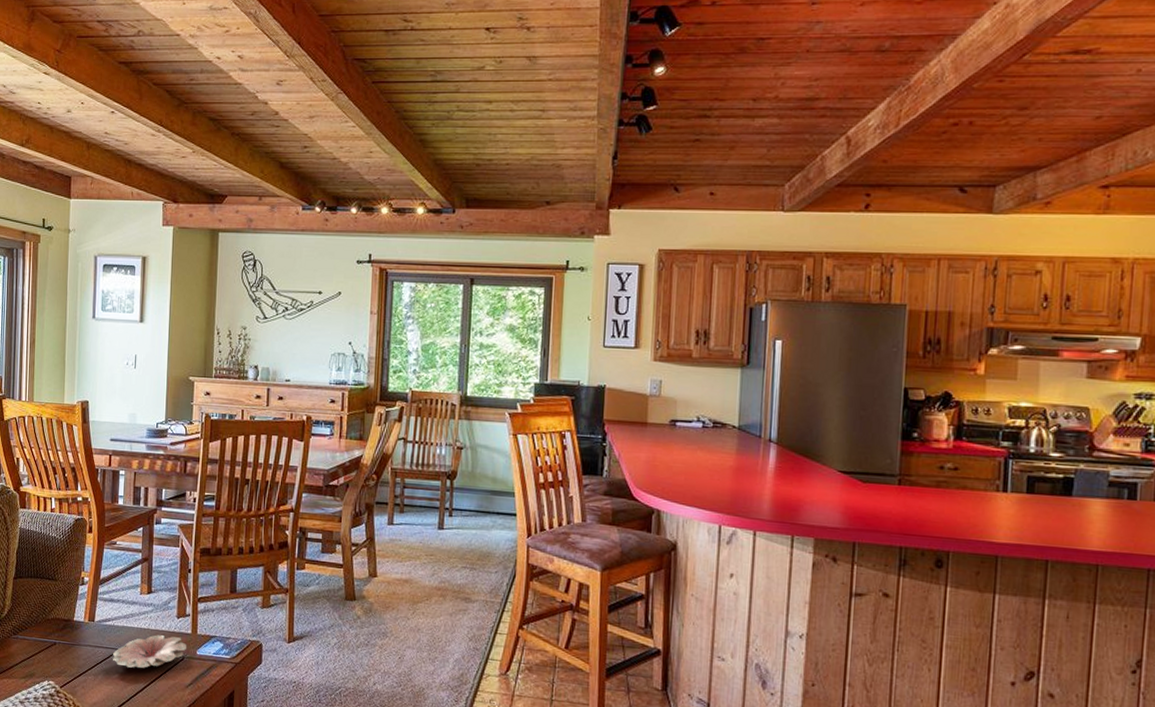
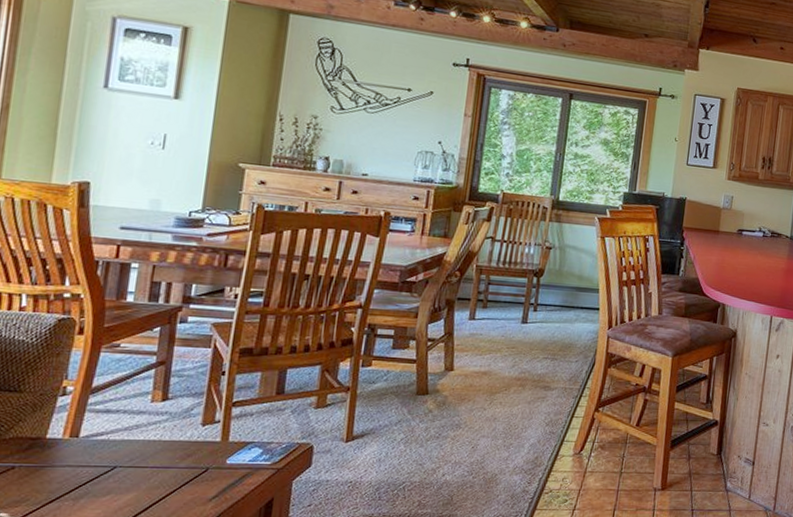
flower: present [113,635,186,668] -> none [104,446,213,486]

